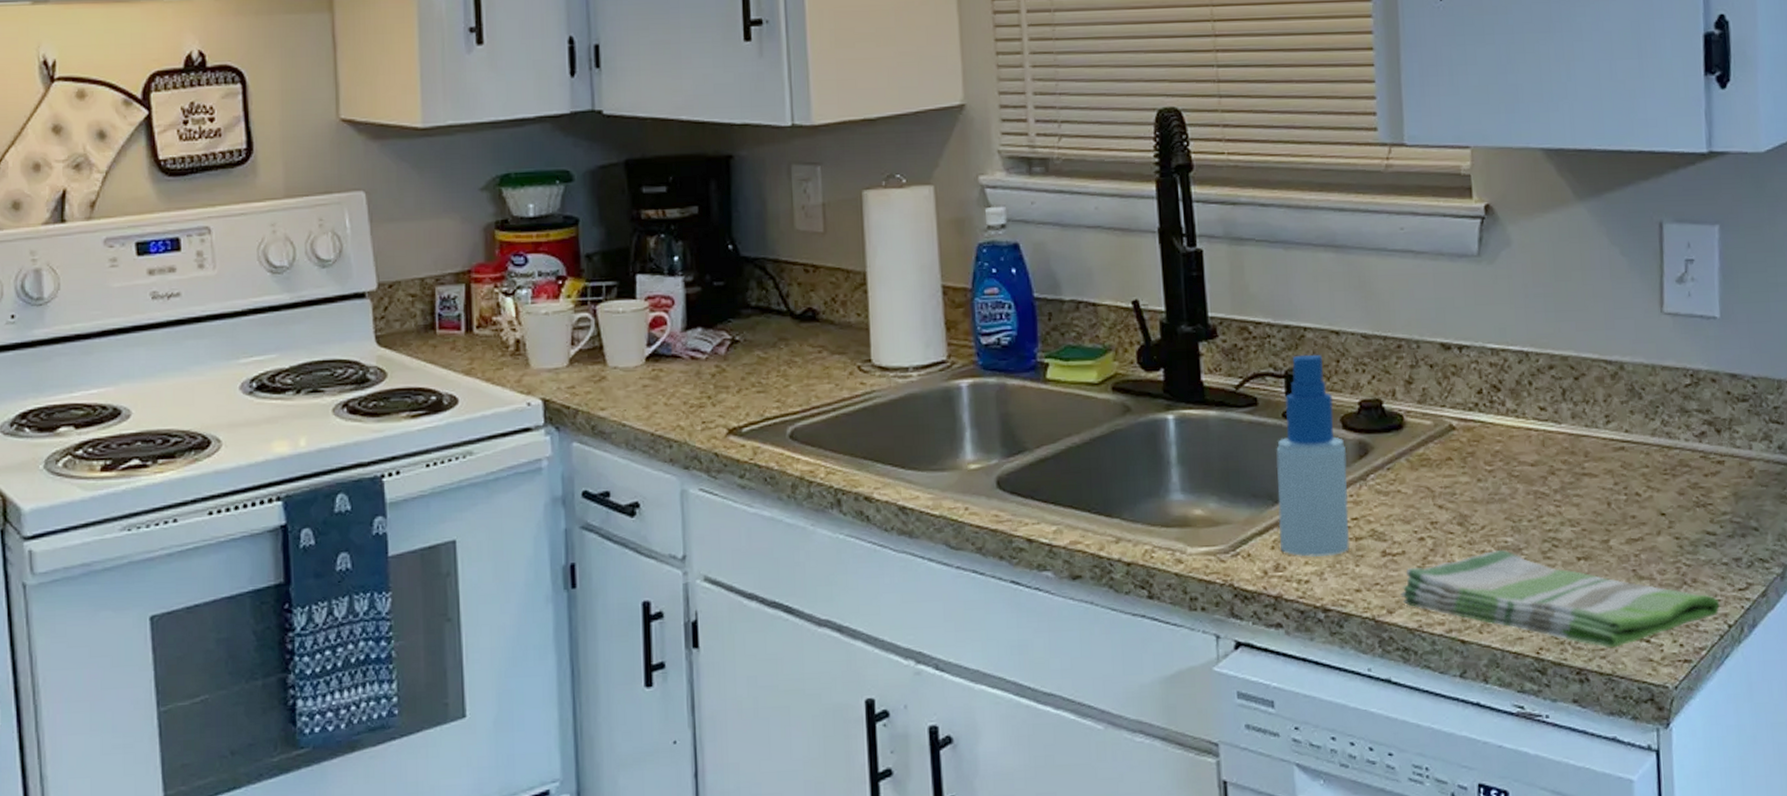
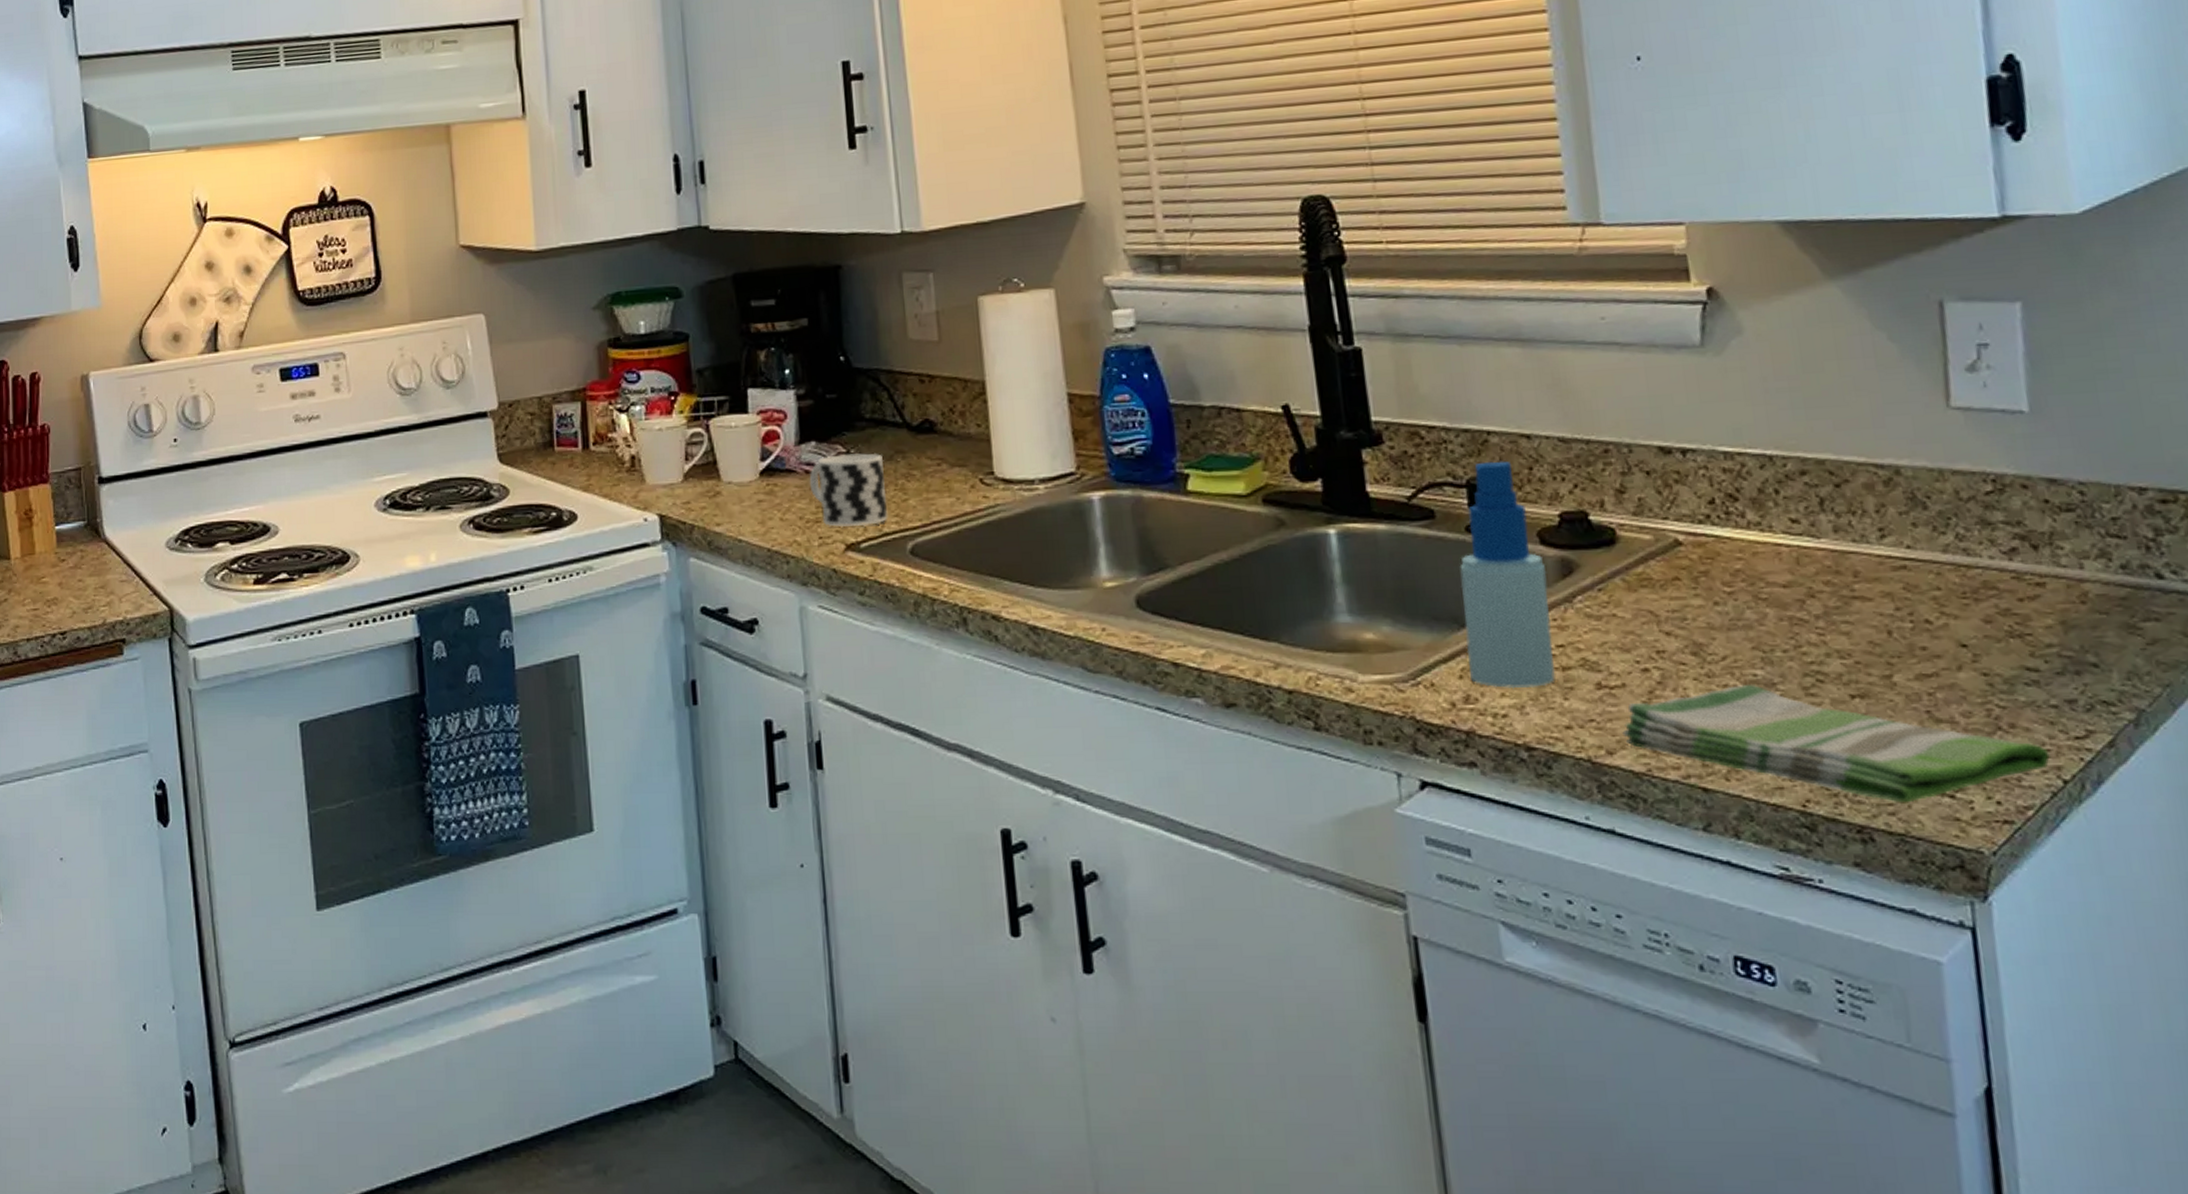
cup: none [694,339,770,413] -> present [809,453,888,528]

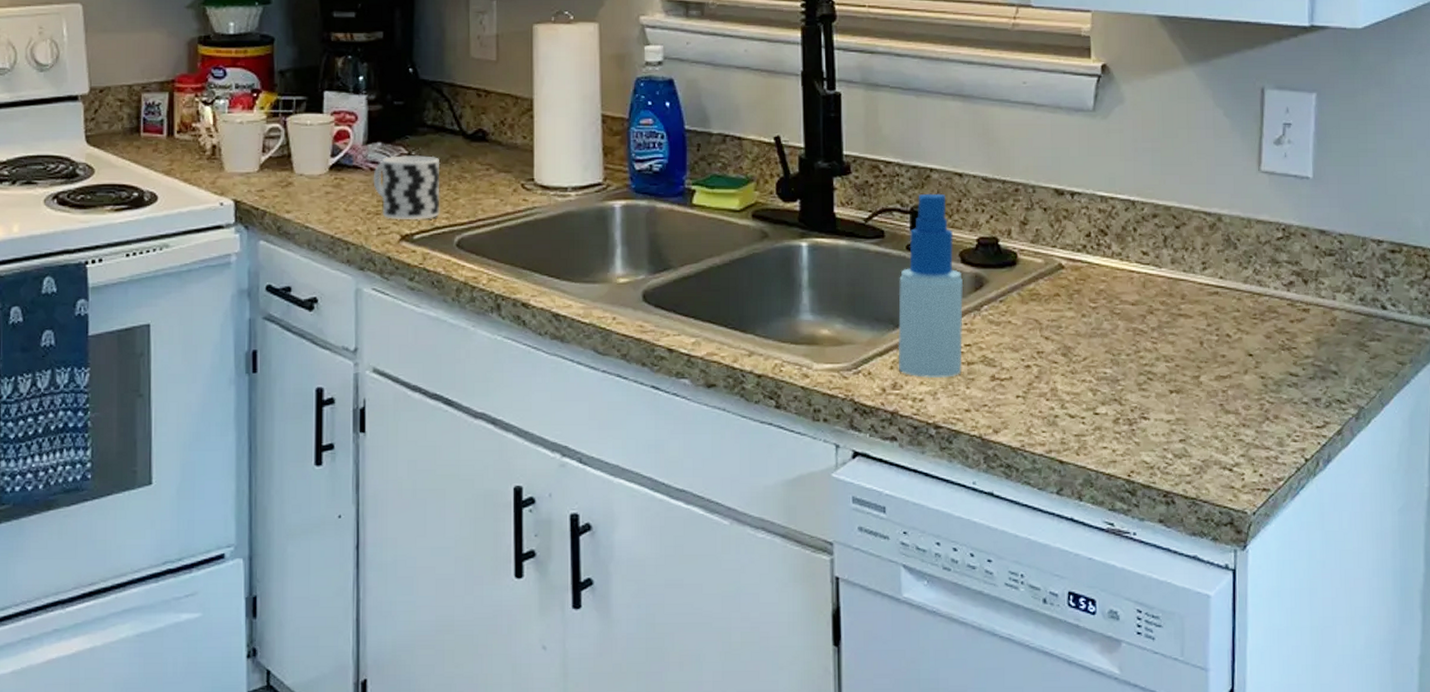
dish towel: present [1622,683,2051,803] -> none [1006,379,1299,475]

